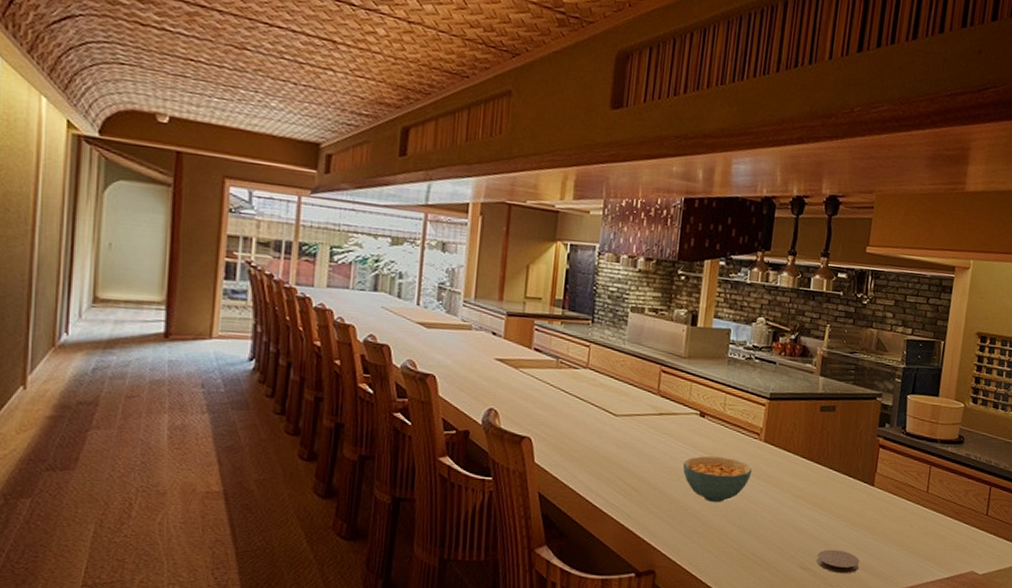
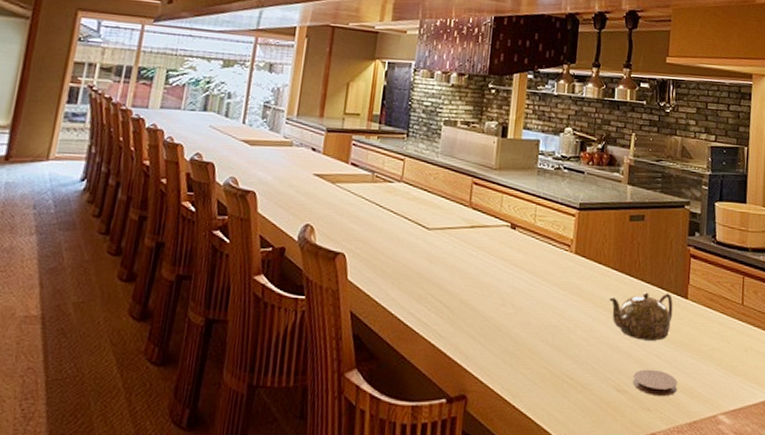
cereal bowl: present [682,456,753,502] -> none [494,270,564,319]
teapot: none [796,479,860,524] -> present [609,292,673,341]

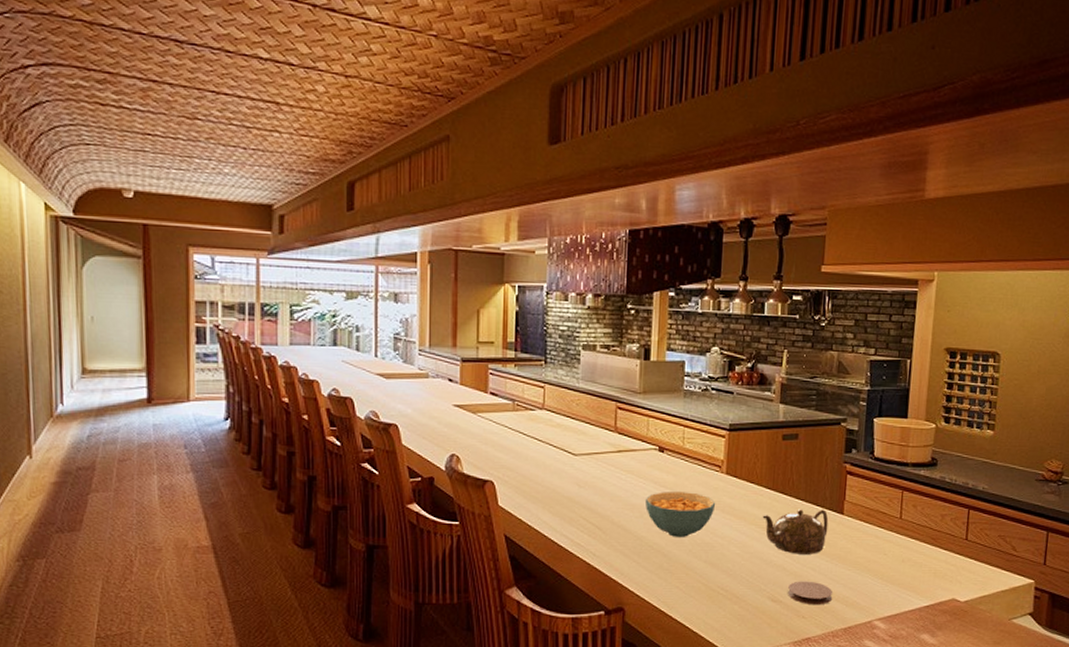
cereal bowl: none [494,270,564,319] -> present [644,492,716,537]

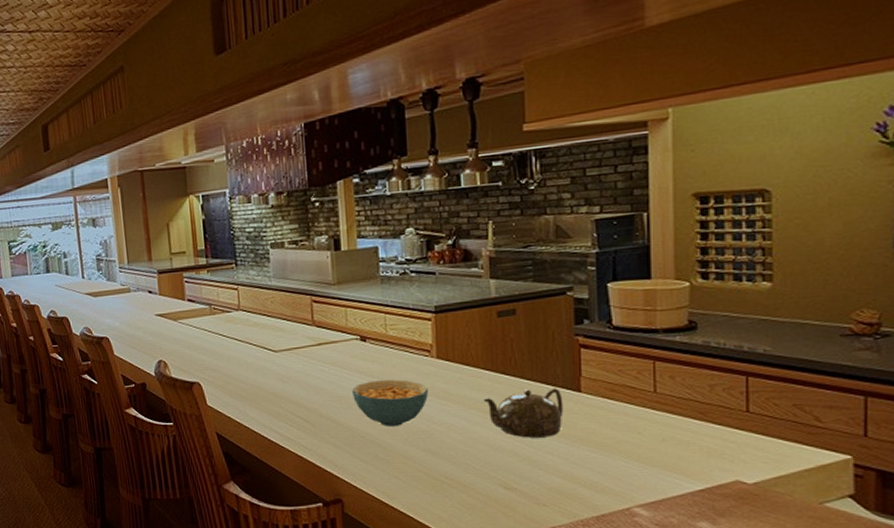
coaster: present [788,581,833,605] -> none [523,466,578,492]

